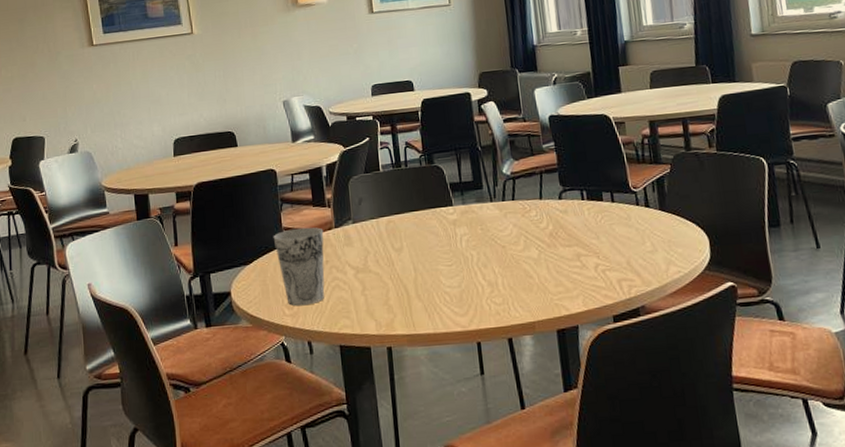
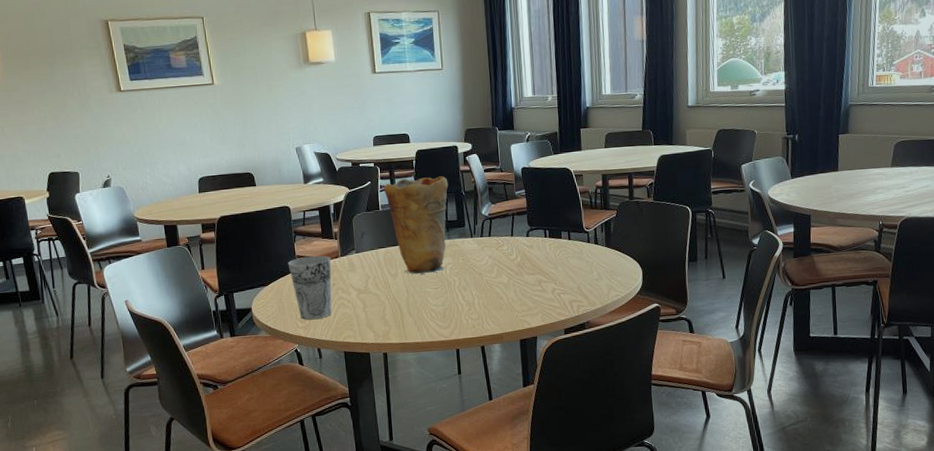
vase: none [385,129,461,249] -> present [384,176,449,275]

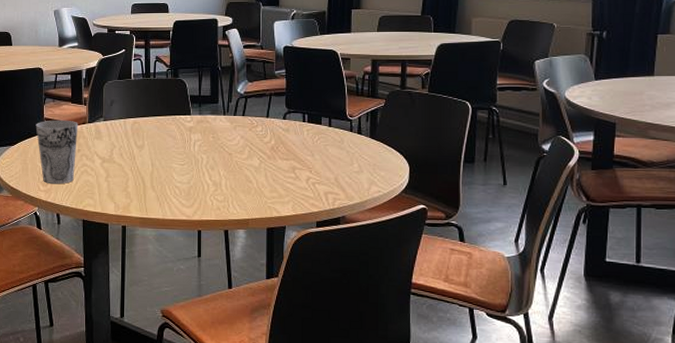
vase: present [384,176,449,275] -> none [138,49,205,149]

